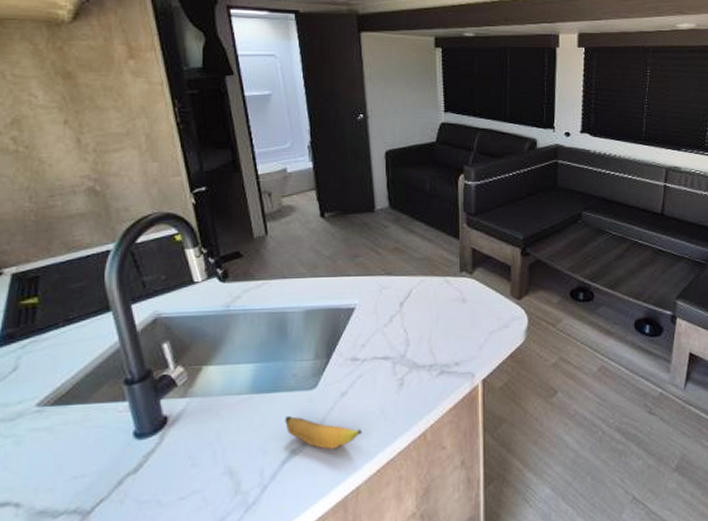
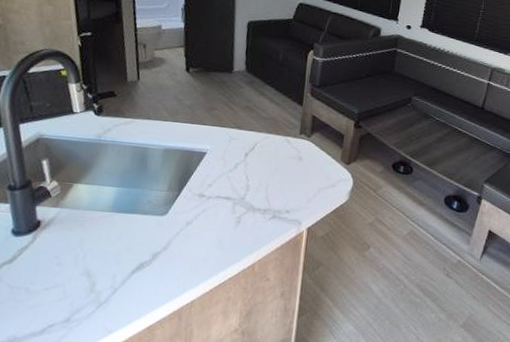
banana: present [285,416,362,449] -> none [137,235,201,267]

